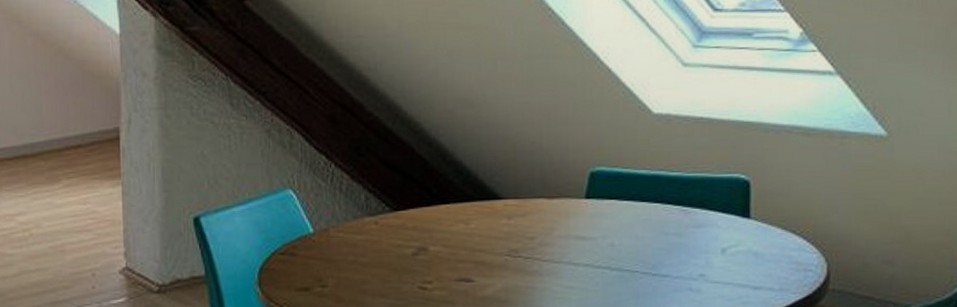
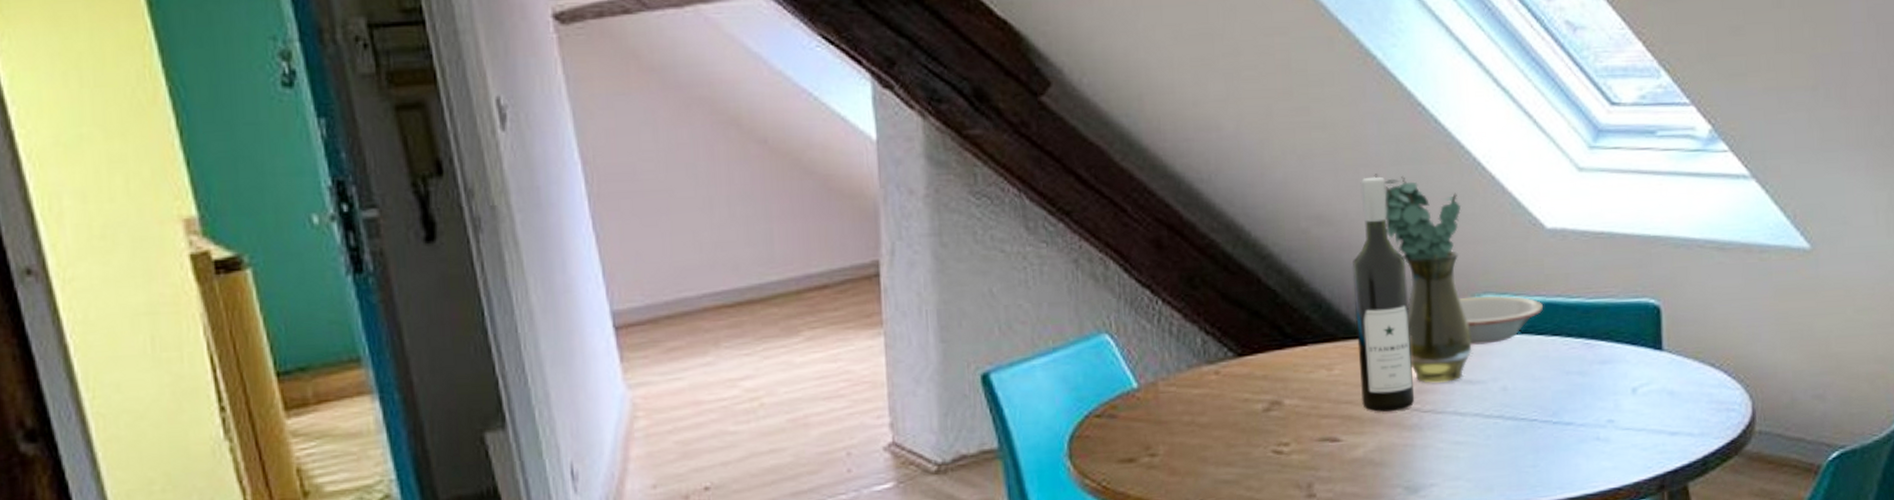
bottle: none [488,68,536,260] -> present [1352,176,1415,412]
vase: none [509,66,586,238] -> present [1374,174,1472,383]
bowl: none [577,168,649,208] -> present [1459,296,1544,345]

